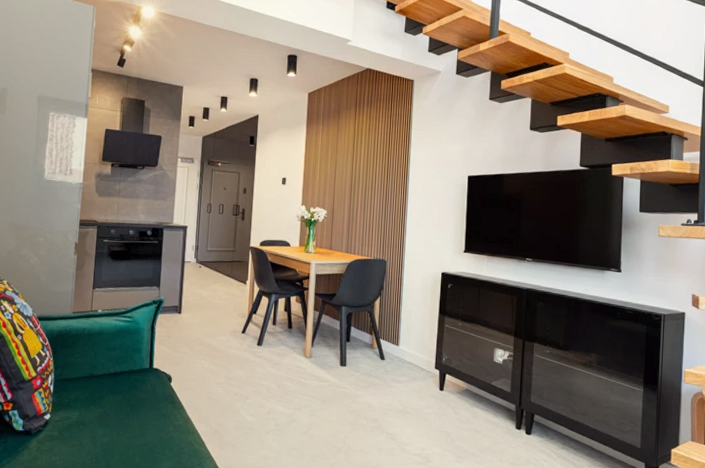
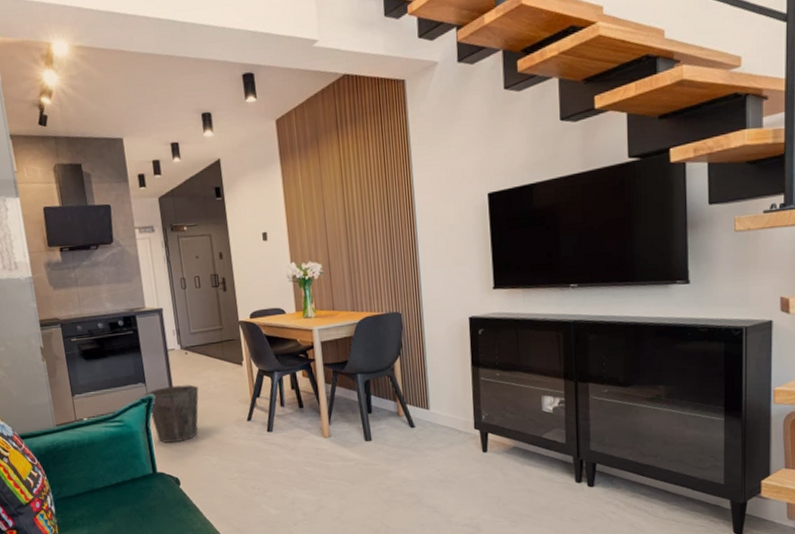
waste bin: none [157,293,205,343] -> present [145,384,199,443]

